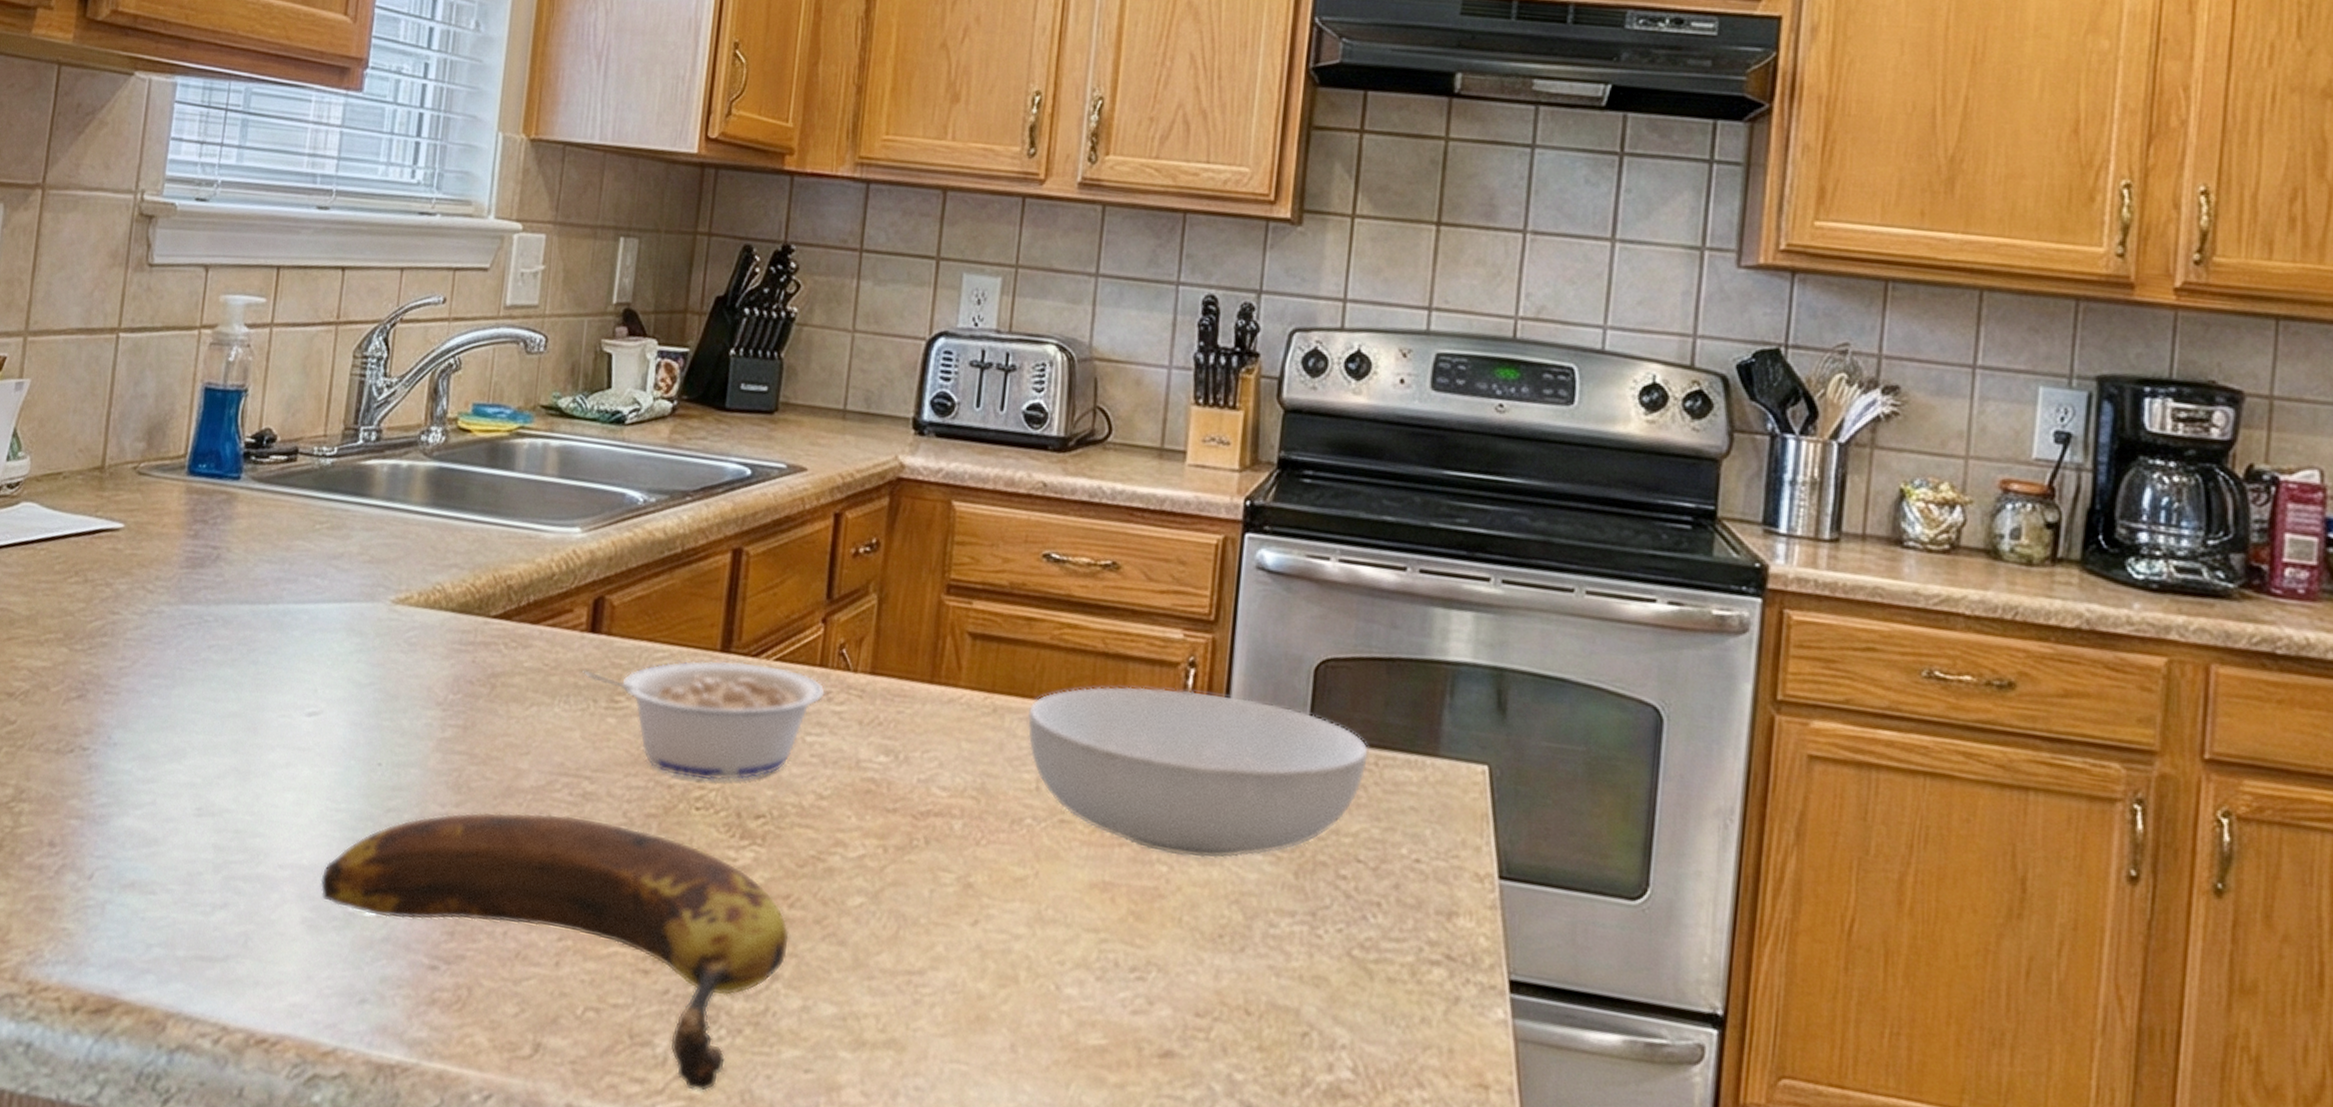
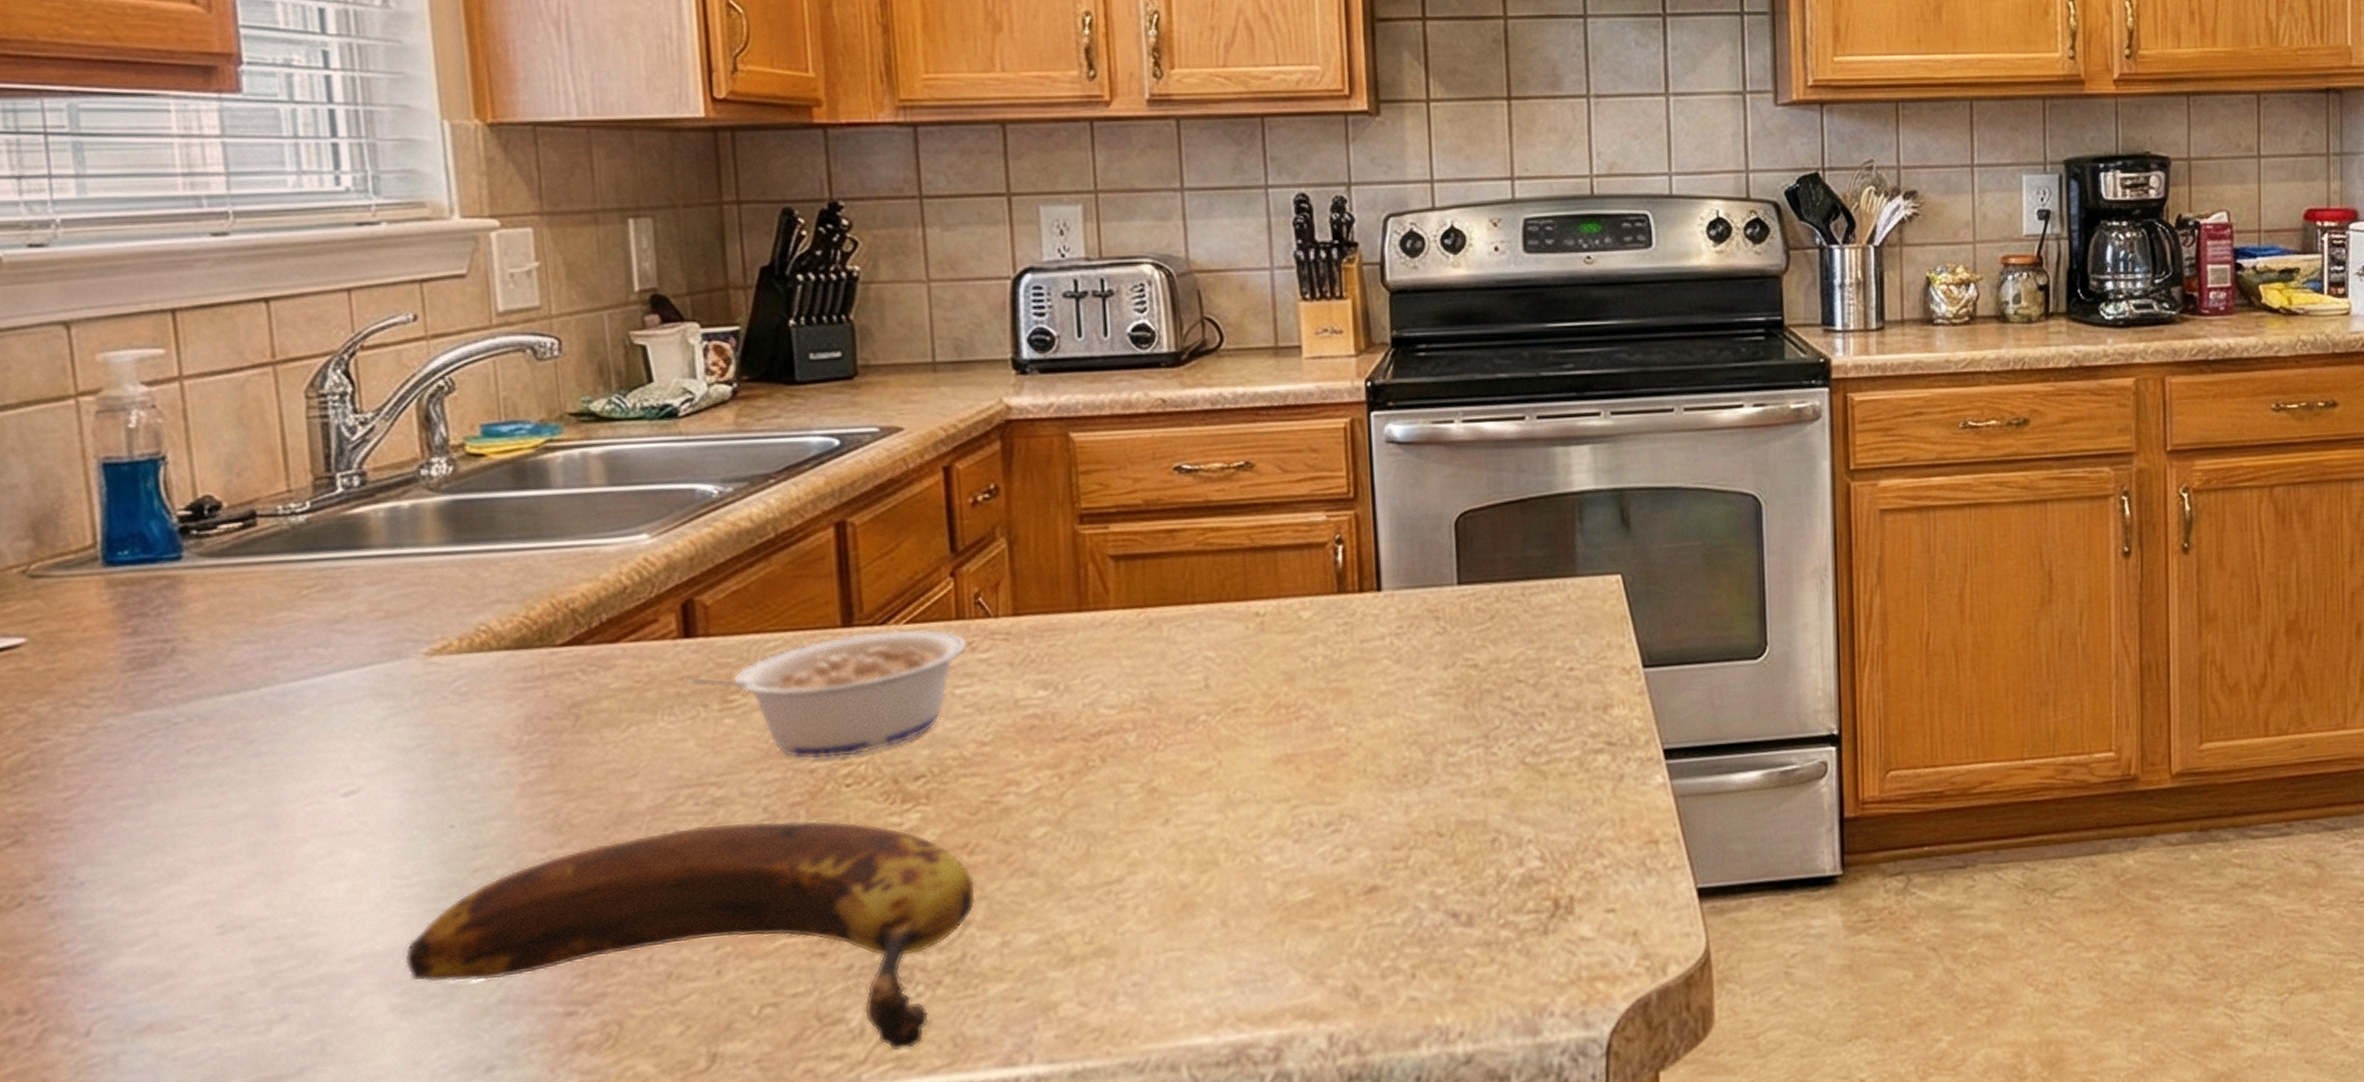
serving bowl: present [1027,686,1369,859] -> none [1184,561,1515,716]

